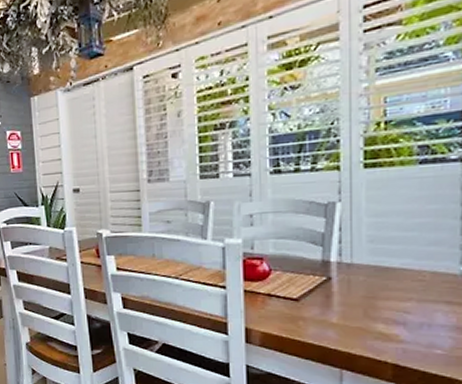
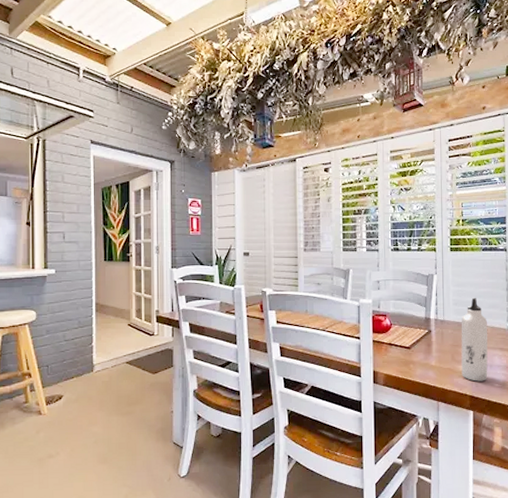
water bottle: none [379,230,426,346] -> present [461,297,488,382]

